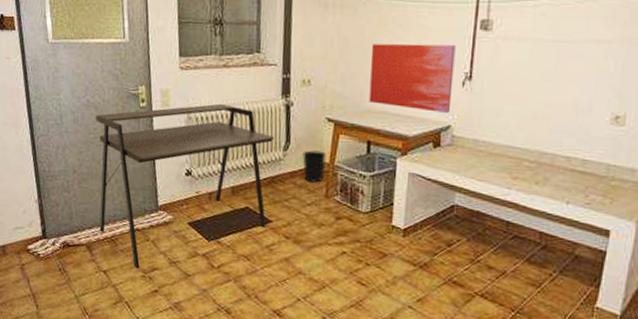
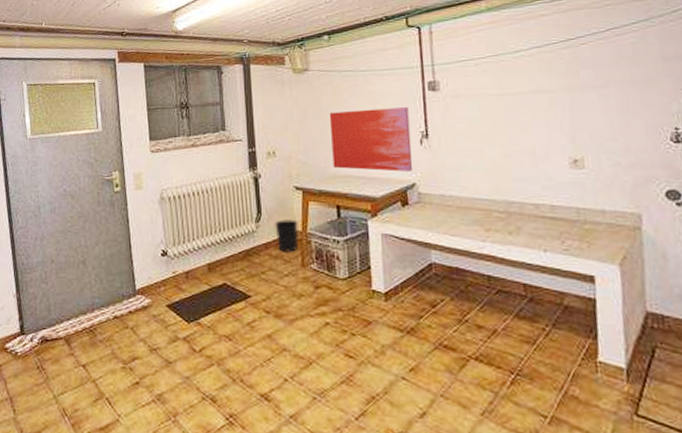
desk: present [96,103,275,269] -> none [72,181,246,360]

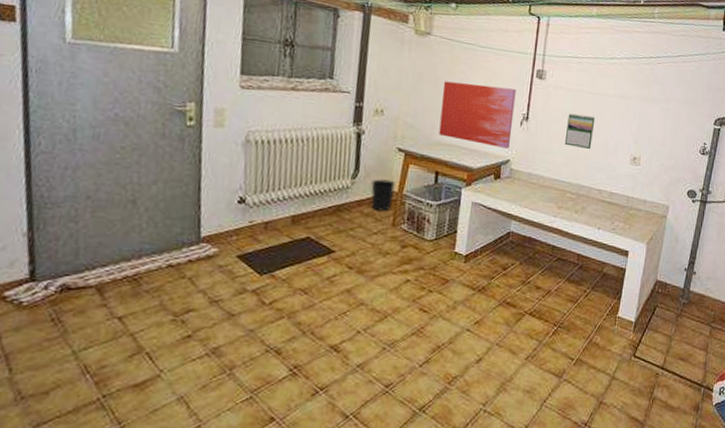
calendar: none [475,120,514,159] -> present [564,113,596,150]

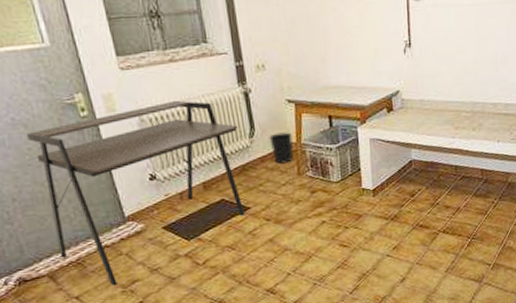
desk: none [116,127,343,312] -> present [27,100,245,286]
wall art: present [439,81,516,149] -> none [318,17,398,80]
calendar: present [564,113,596,150] -> none [451,29,480,65]

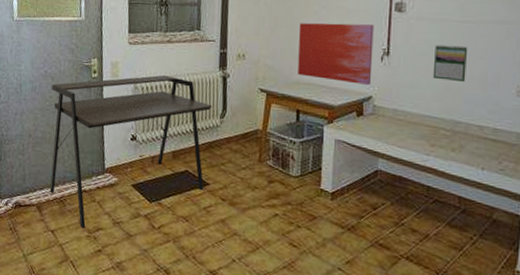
wastebasket: present [269,132,293,164] -> none [237,118,259,148]
wall art: none [318,17,398,80] -> present [297,23,374,85]
calendar: none [451,29,480,65] -> present [432,44,468,83]

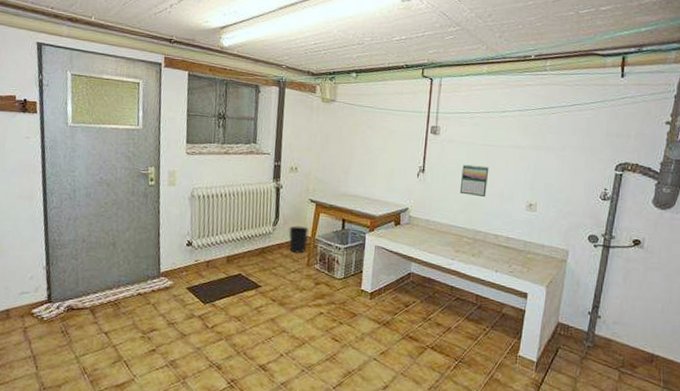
desk: present [49,75,213,229] -> none [103,184,266,330]
wastebasket: none [237,118,259,148] -> present [288,225,309,253]
wall art: present [297,23,374,85] -> none [344,140,413,198]

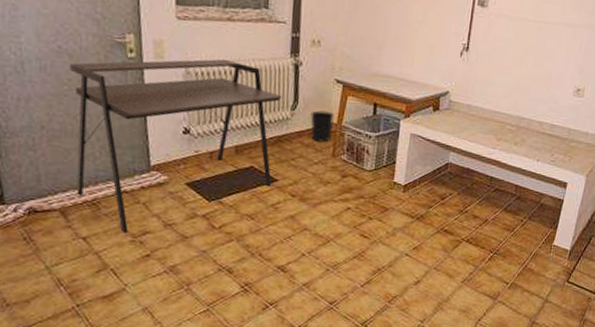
desk: none [103,184,266,330] -> present [70,59,282,234]
calendar: present [459,164,489,198] -> none [505,43,539,81]

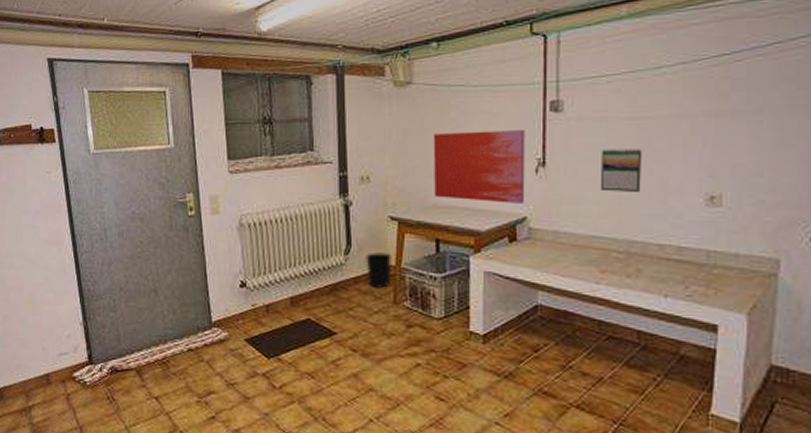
desk: present [70,59,282,234] -> none [142,207,334,394]
wall art: none [377,10,457,80] -> present [433,130,525,203]
calendar: none [505,43,539,81] -> present [600,148,643,193]

